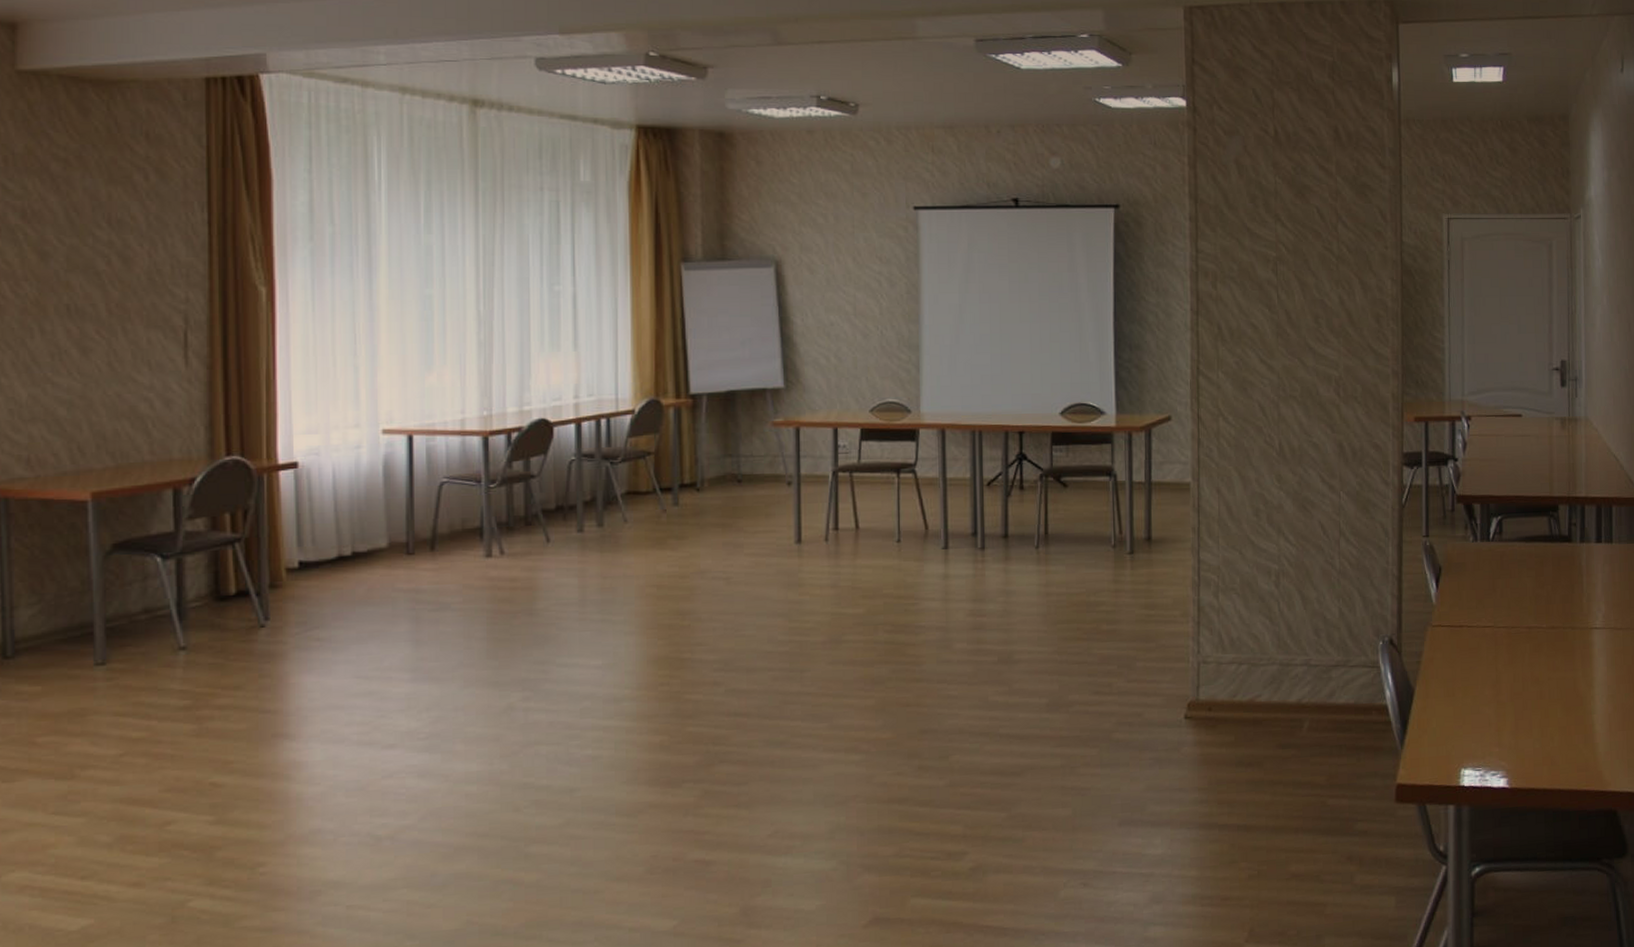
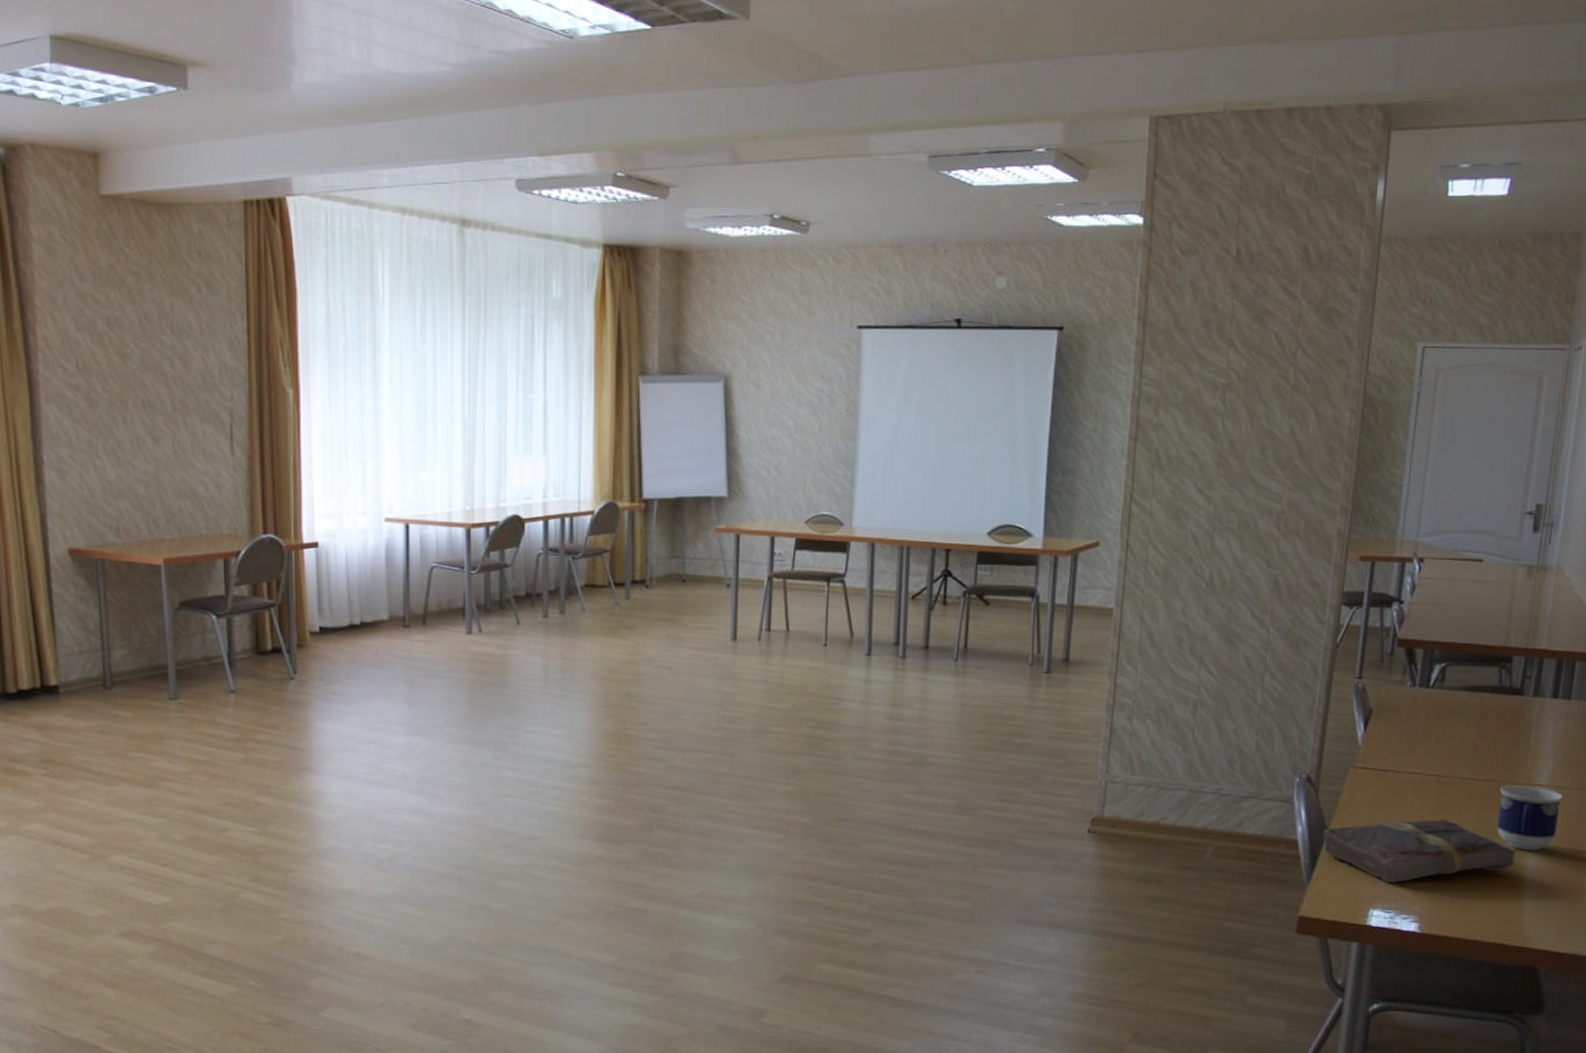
book: none [1410,669,1585,741] -> present [1323,819,1517,884]
cup: none [1563,629,1618,693] -> present [1497,785,1564,851]

